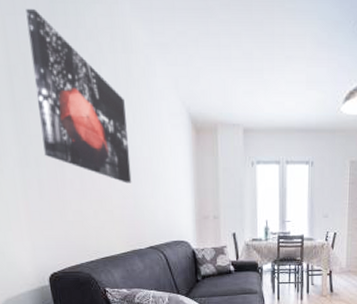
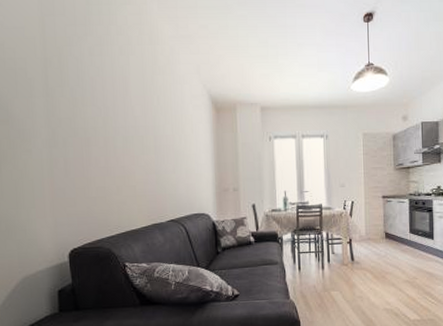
wall art: present [26,8,132,184] -> none [64,10,155,160]

